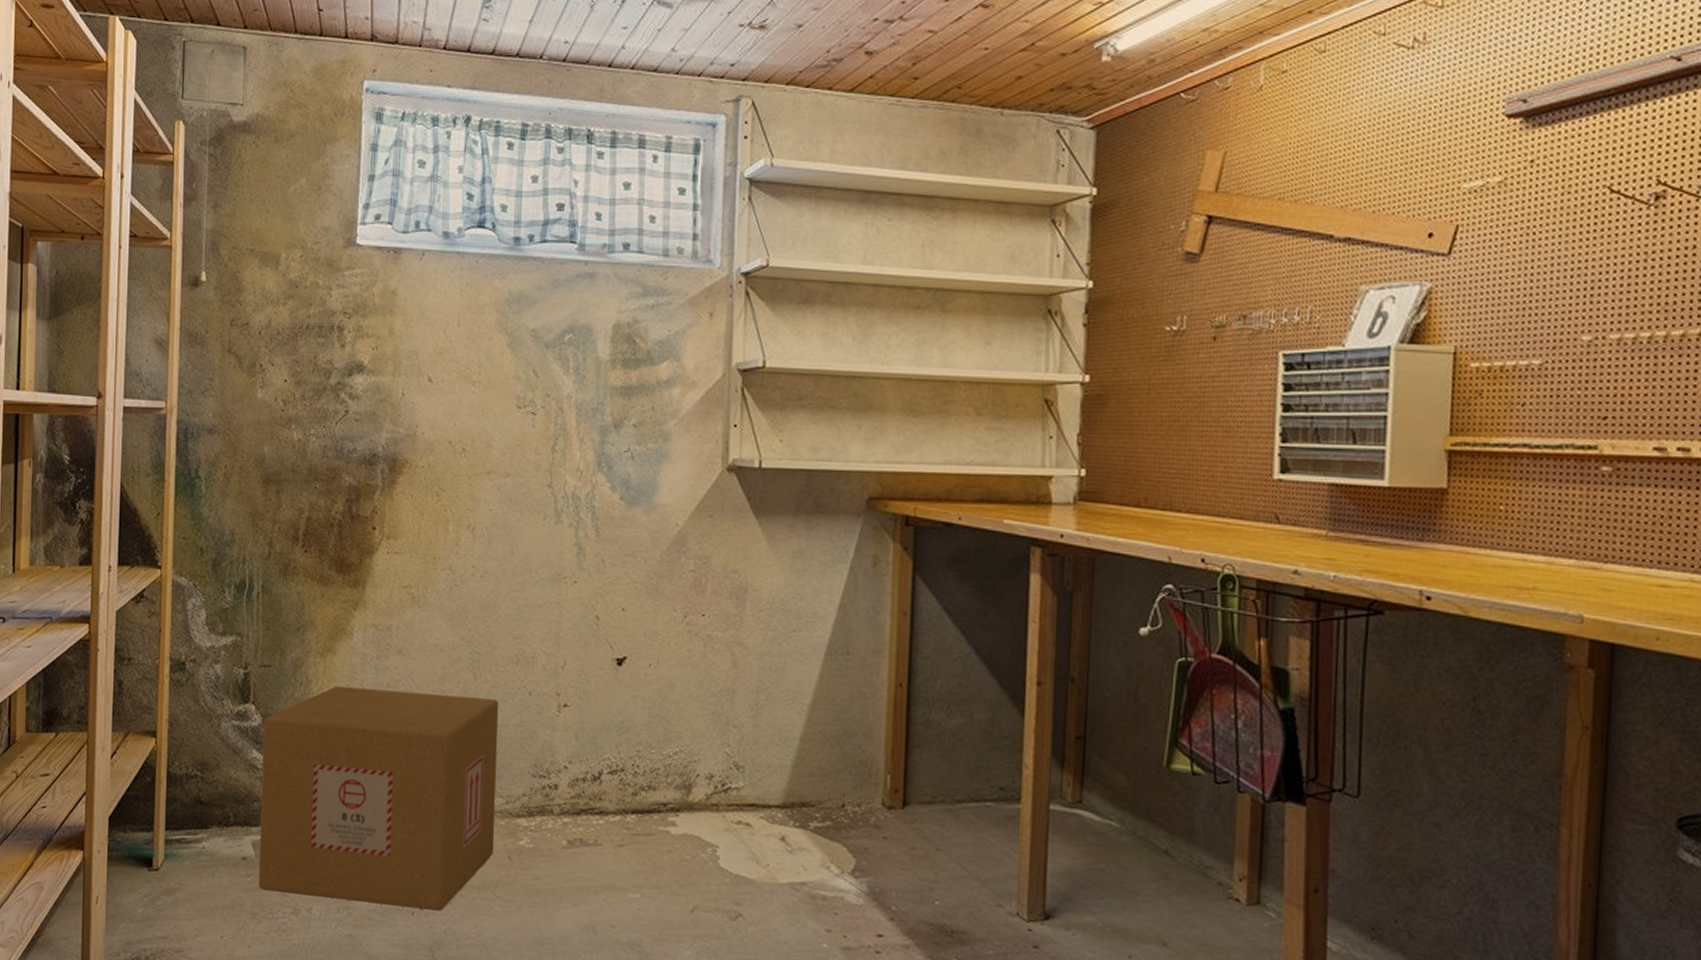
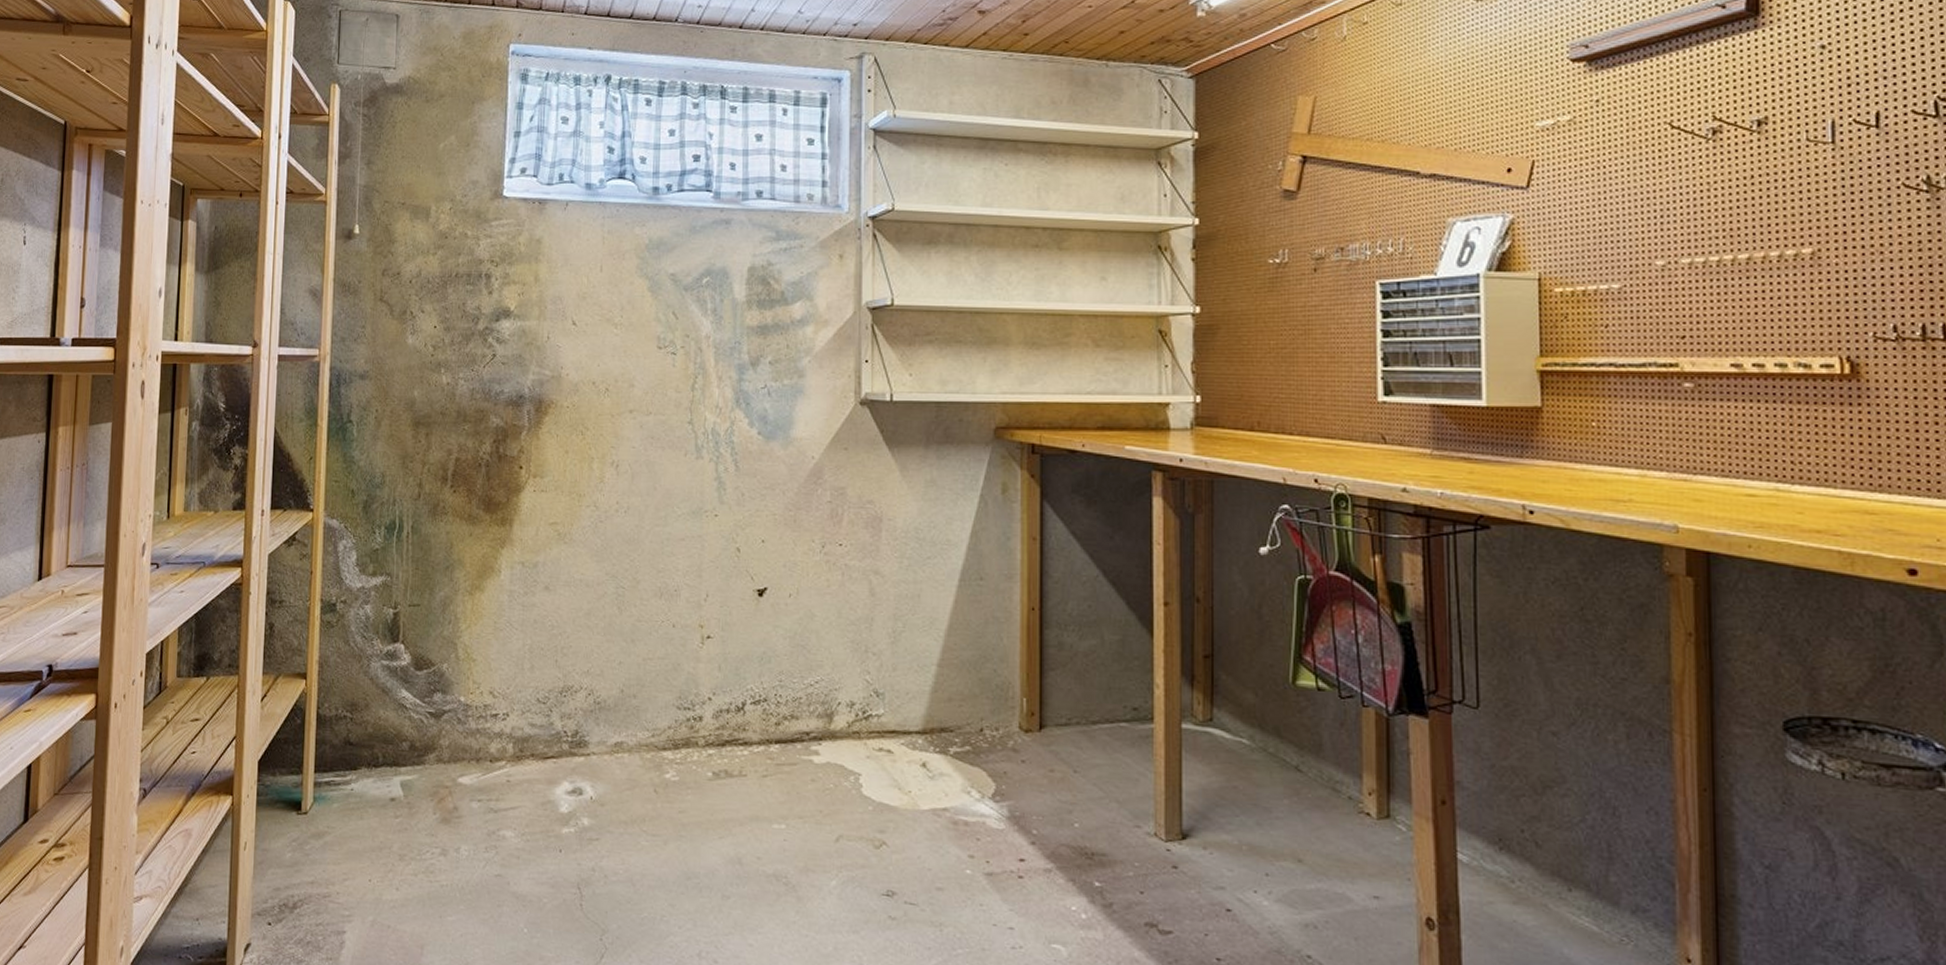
cardboard box: present [259,686,499,911] -> none [407,624,644,848]

